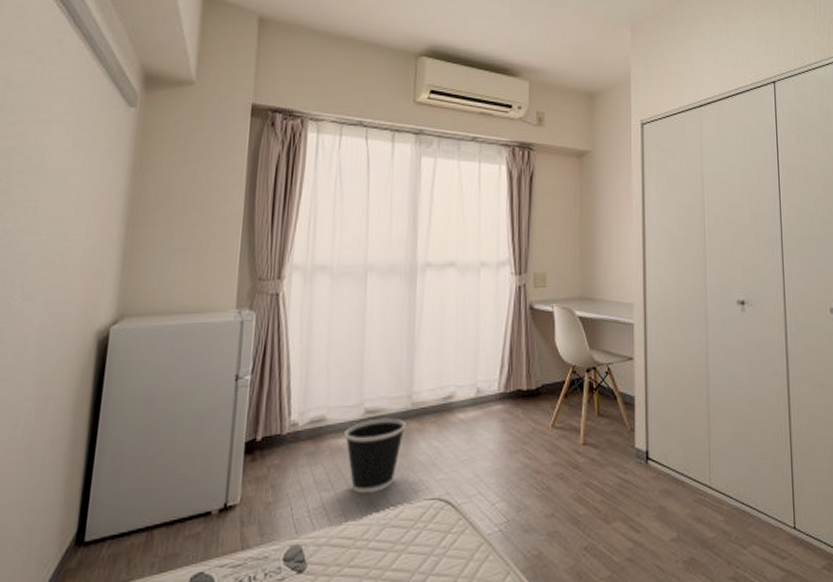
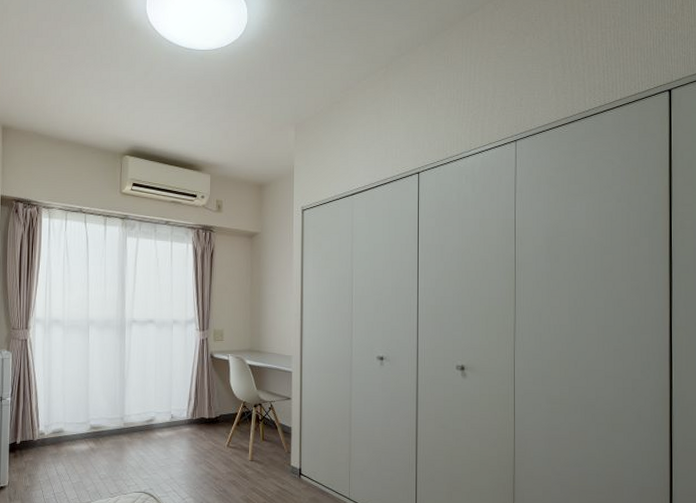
wastebasket: present [344,418,406,494] -> none [77,433,120,485]

